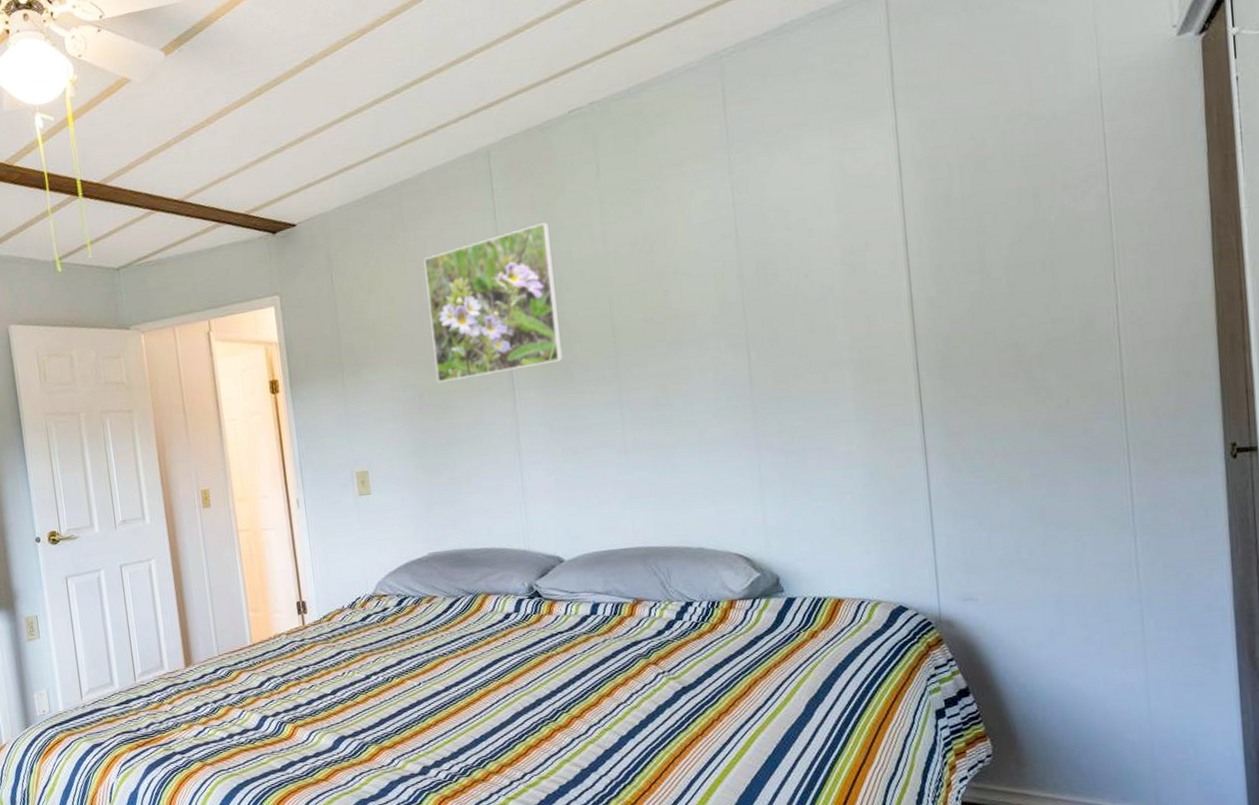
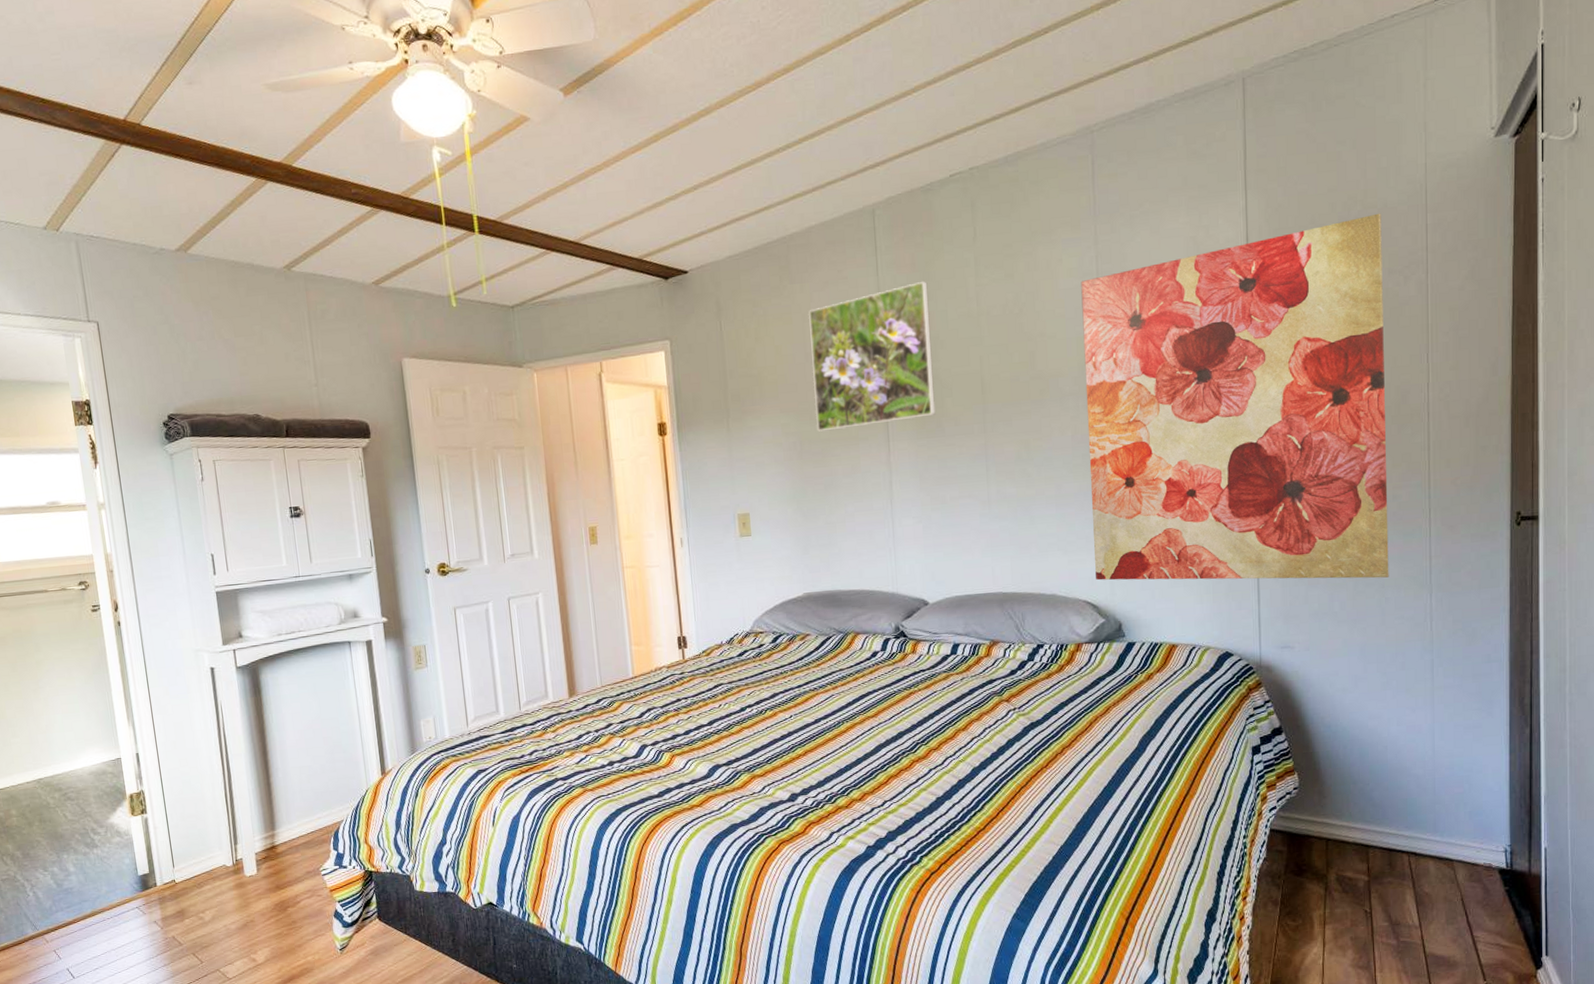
wall art: none [716,124,1085,532] -> present [1081,213,1389,581]

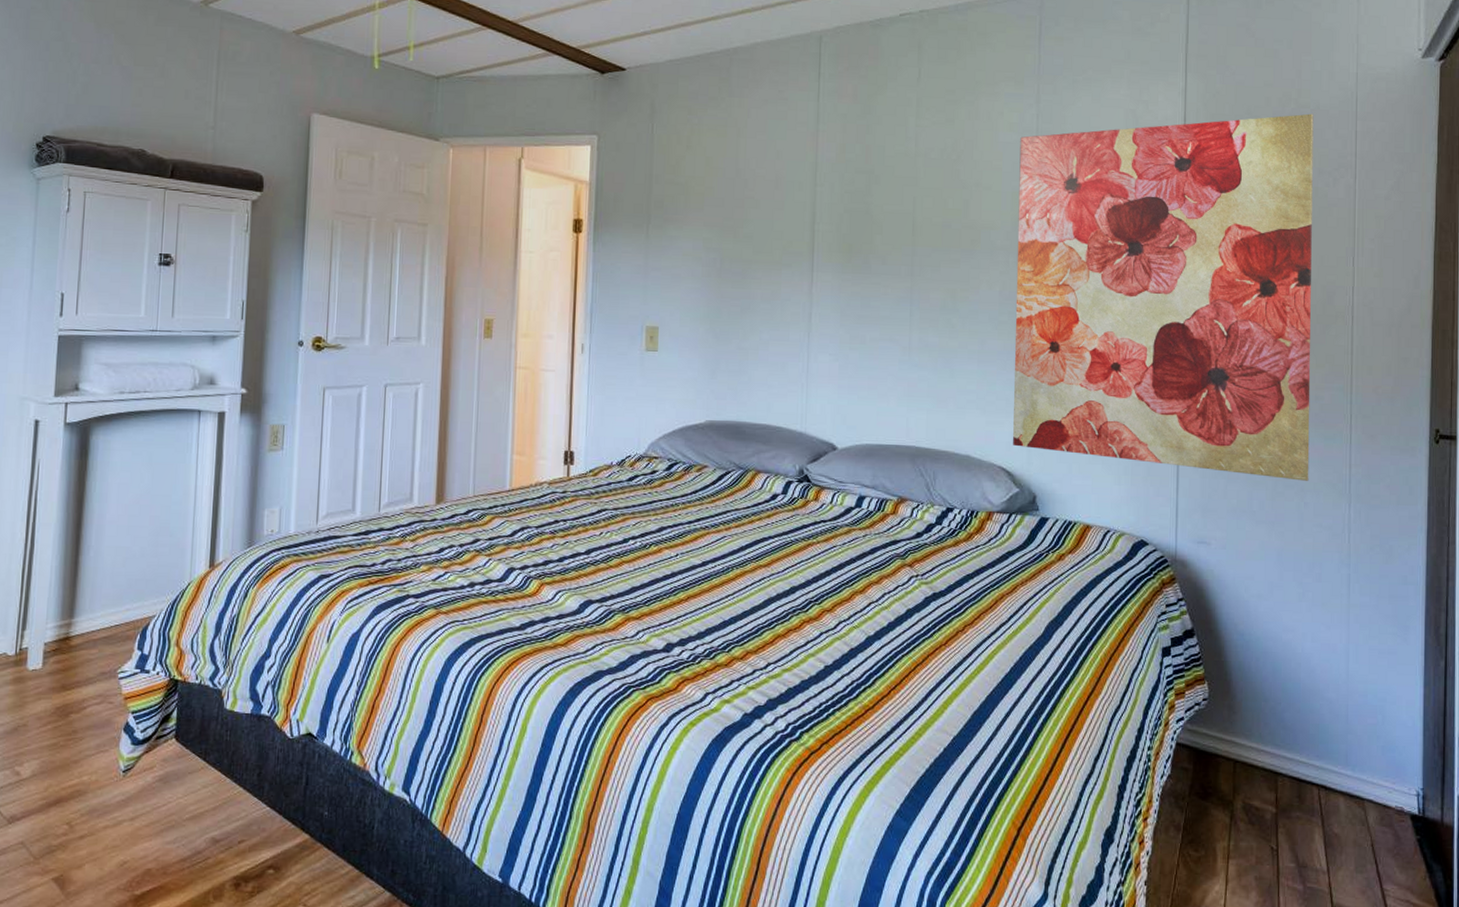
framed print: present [808,281,936,432] -> none [740,113,868,252]

